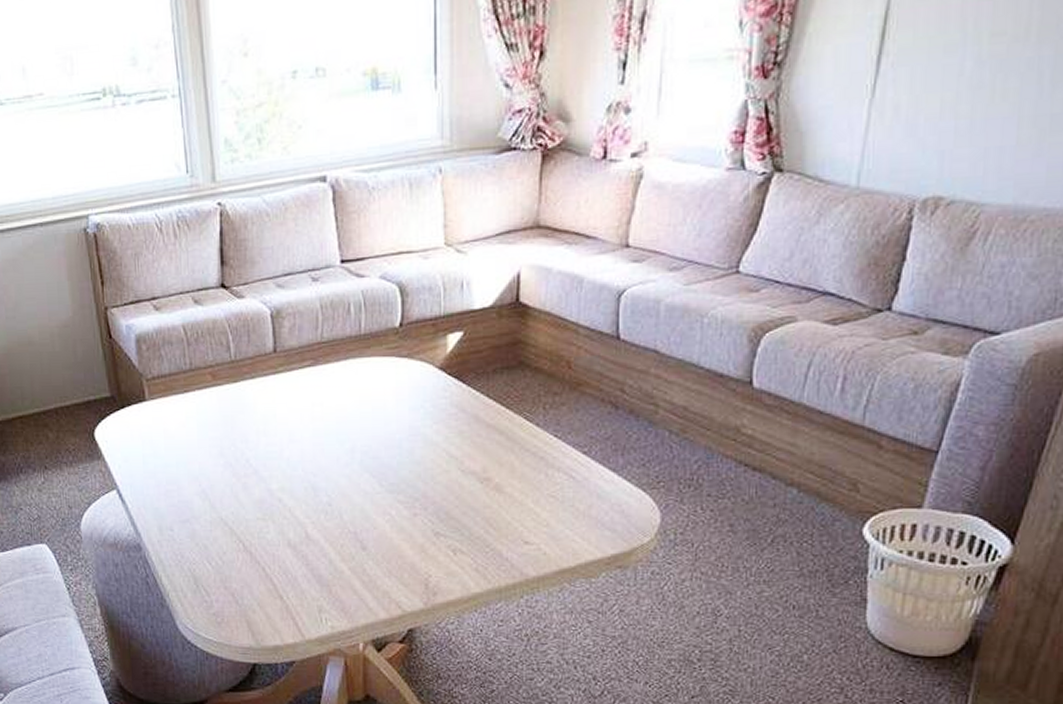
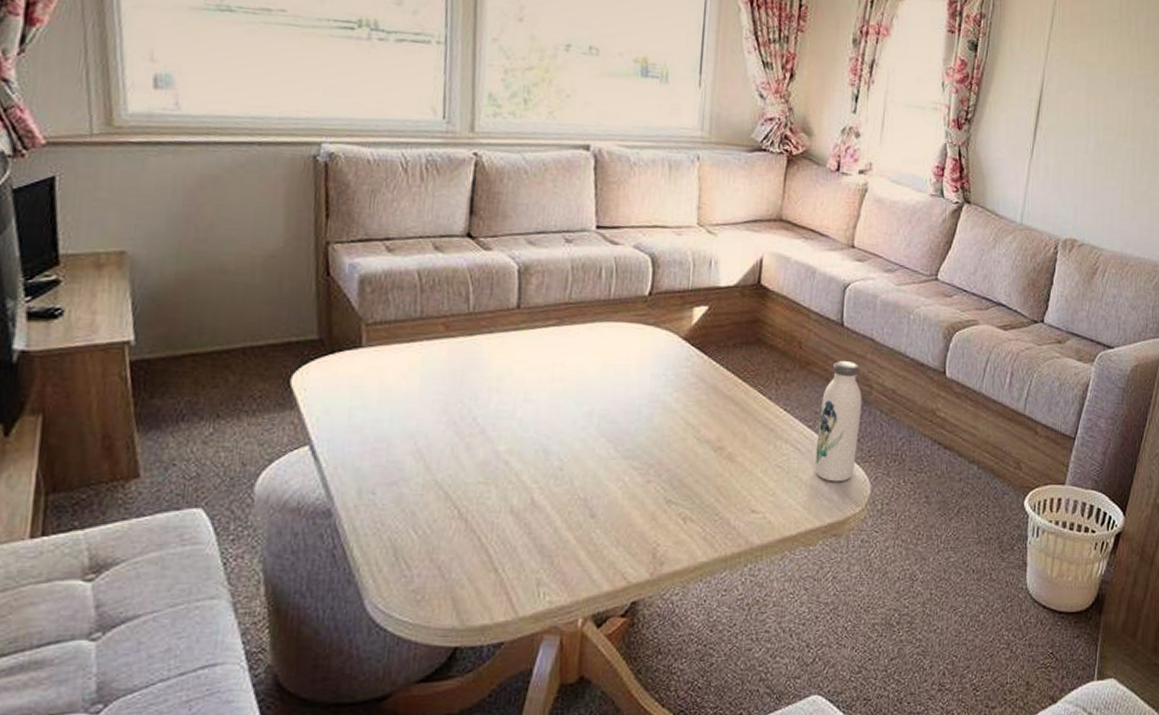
water bottle: none [592,378,646,511] -> present [814,361,862,482]

